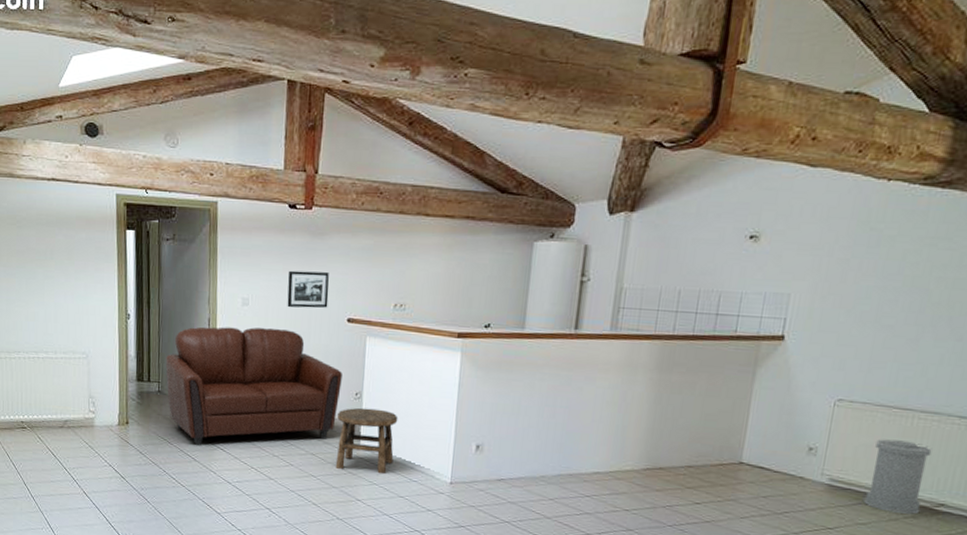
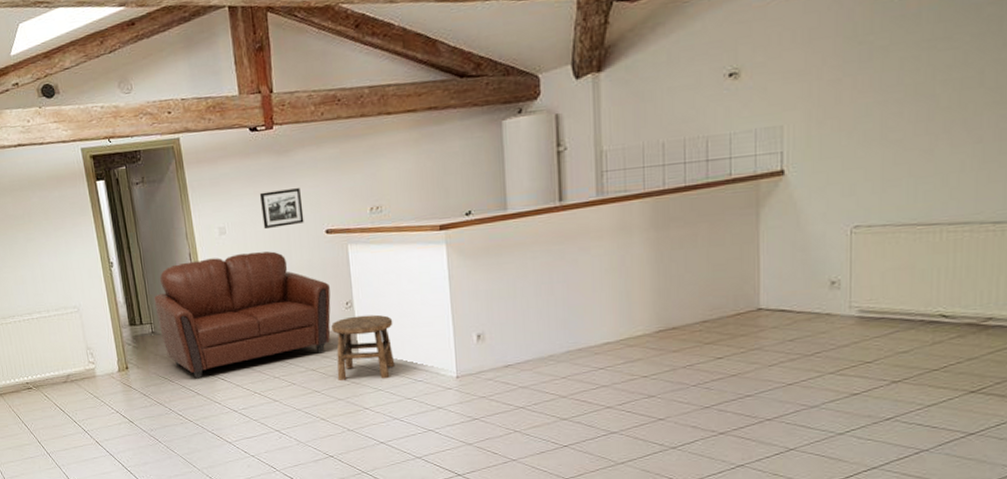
trash can: present [864,439,933,514] -> none [901,257,969,335]

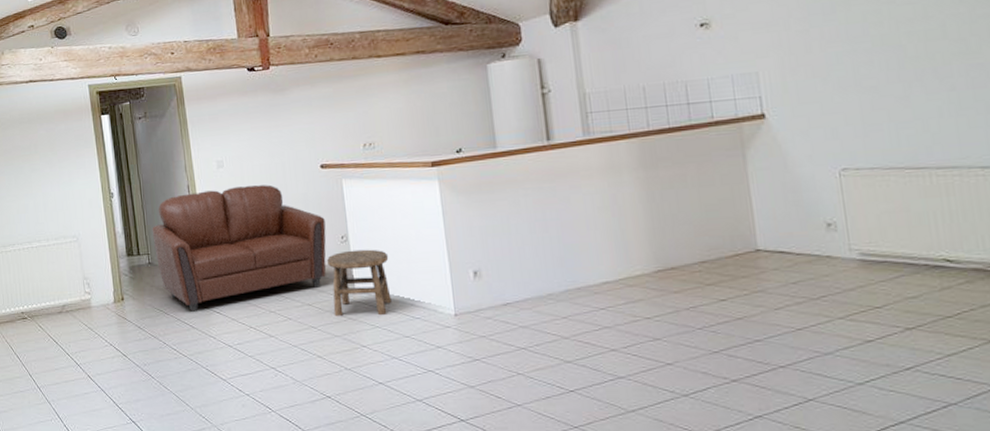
picture frame: present [260,188,304,230] -> none [257,124,300,164]

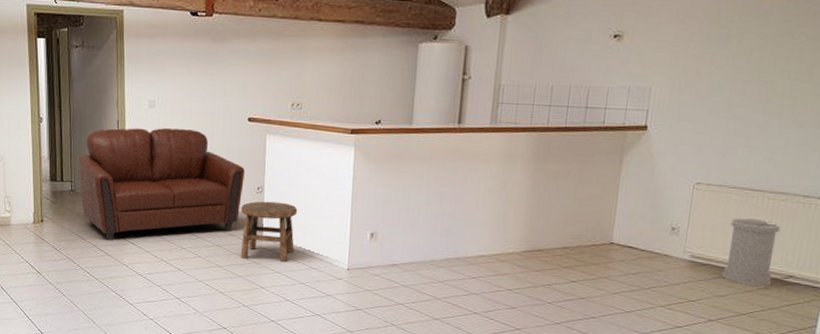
trash can: none [898,201,974,280] -> present [722,218,781,286]

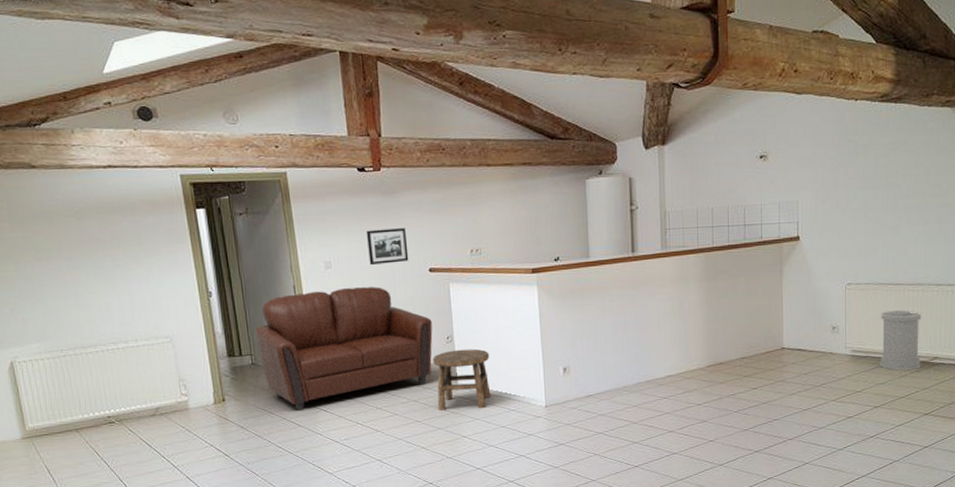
picture frame: none [191,74,231,109] -> present [367,228,409,266]

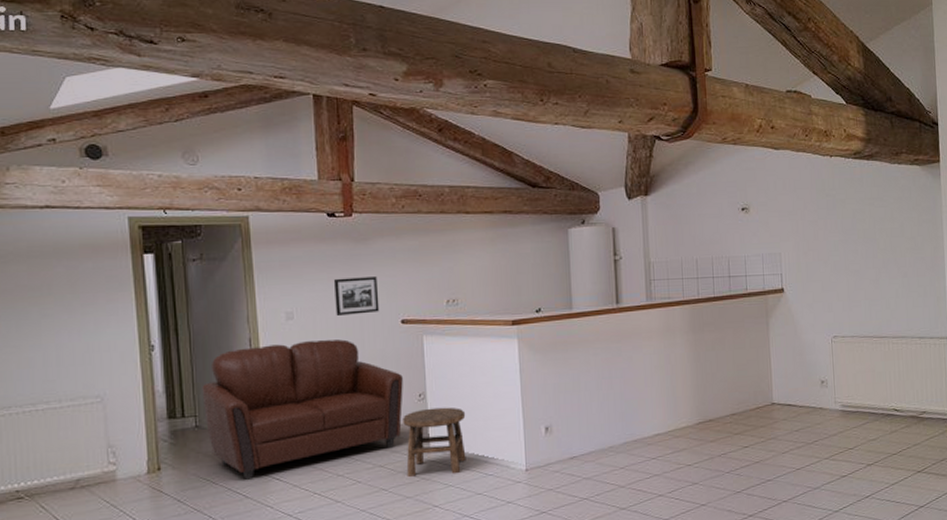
trash can: present [880,310,922,370] -> none [868,363,911,426]

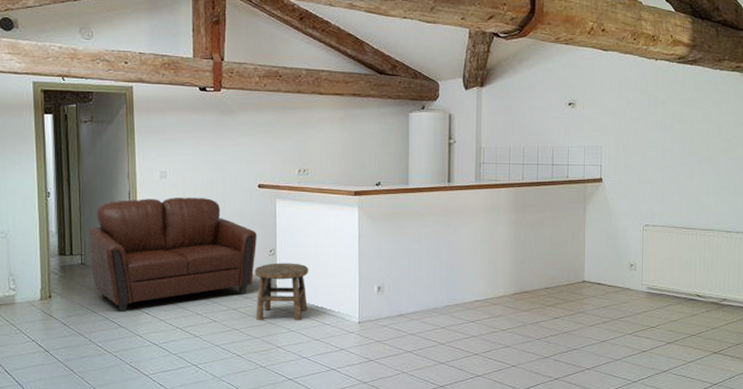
picture frame: present [334,277,380,317] -> none [202,145,240,178]

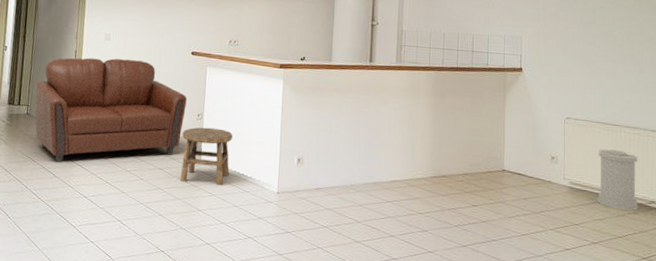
trash can: none [673,253,712,309] -> present [597,149,639,211]

